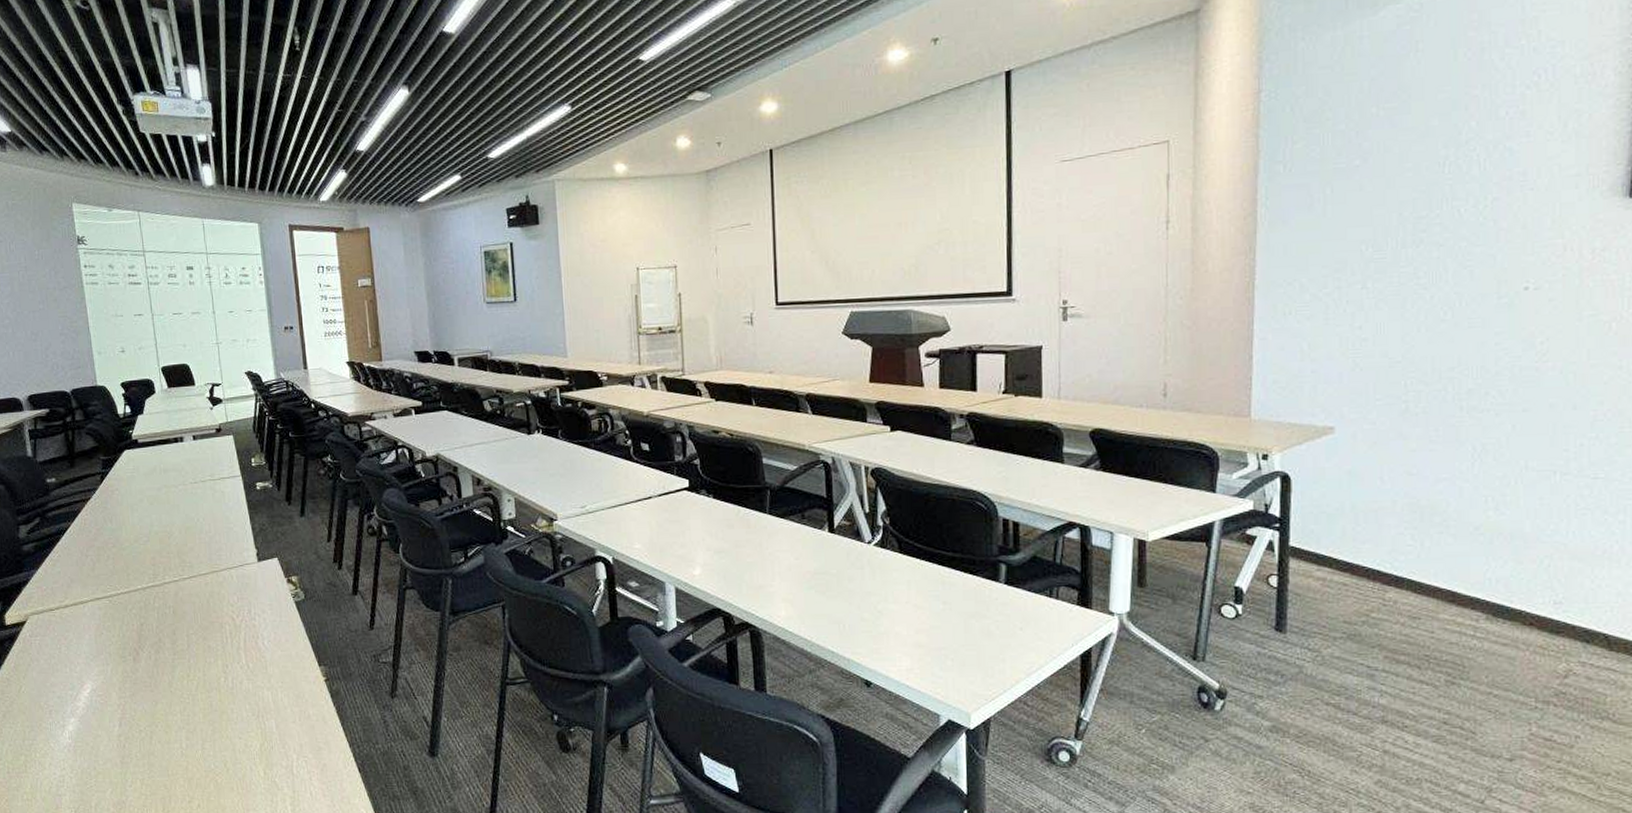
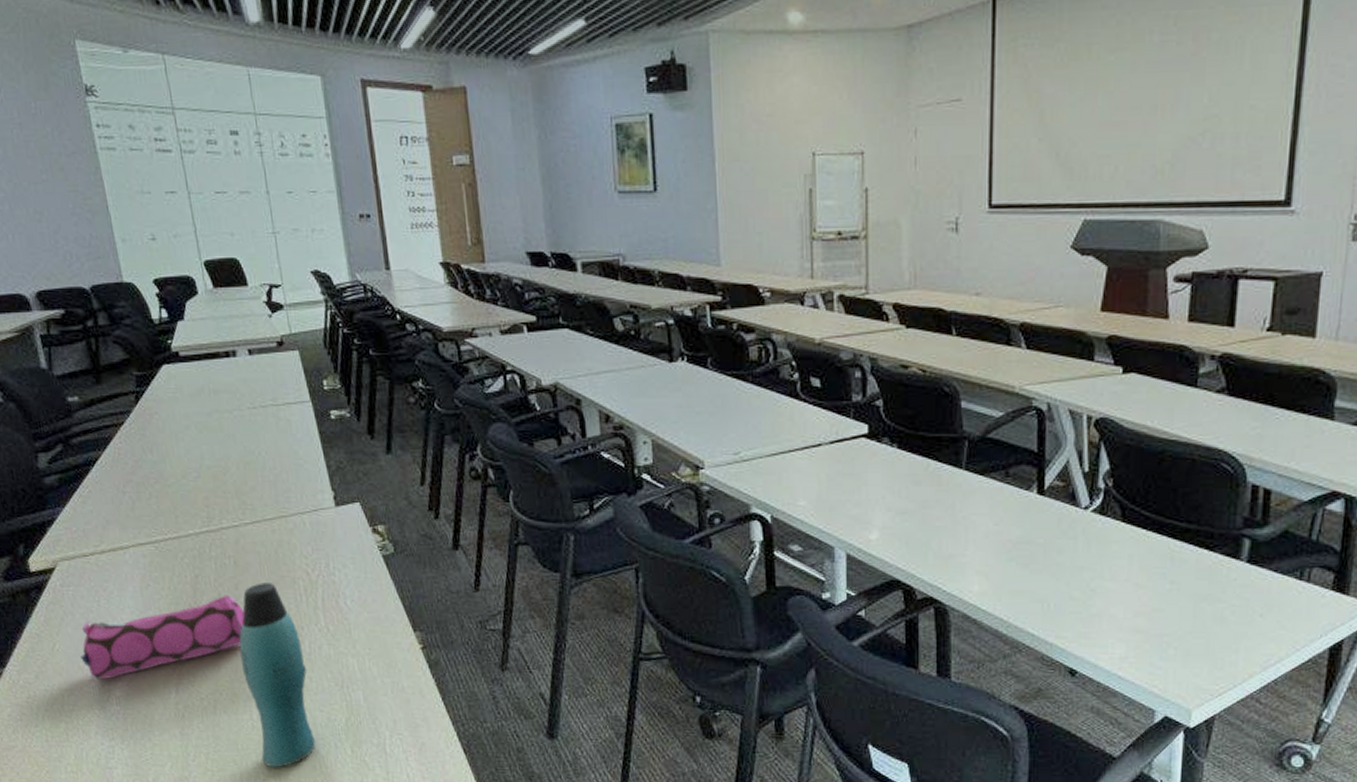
pencil case: none [42,640,180,717] -> present [80,595,245,680]
bottle: none [174,628,234,791] -> present [239,583,316,768]

